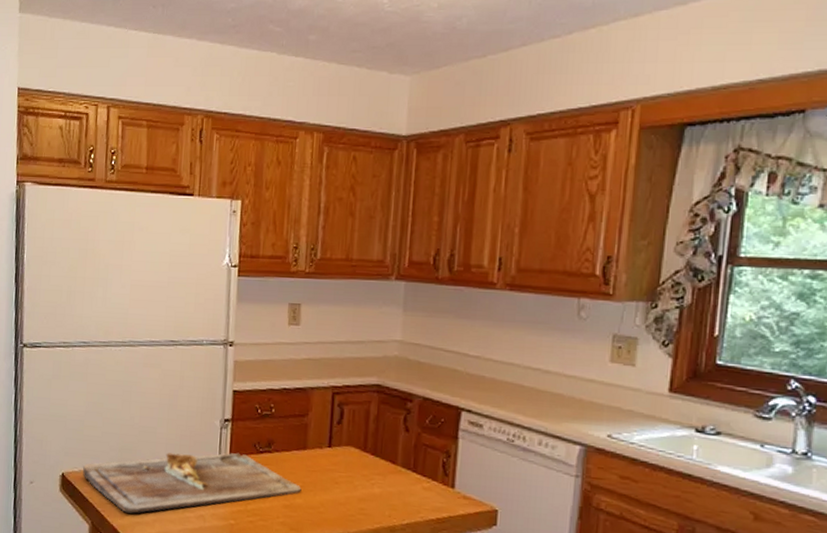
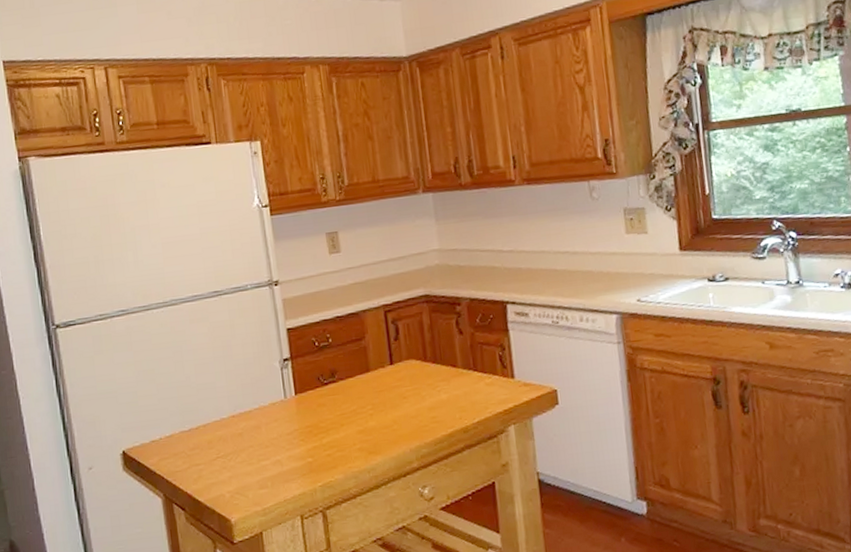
cutting board: present [83,452,302,514] -> none [144,389,373,476]

